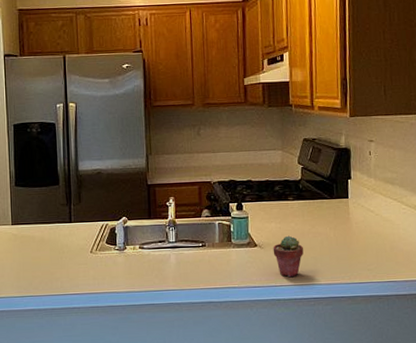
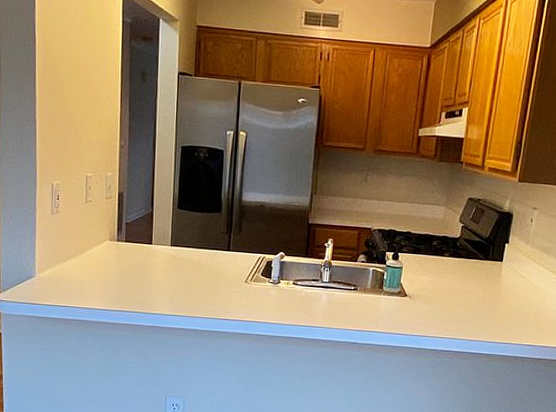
potted succulent: present [273,235,303,277] -> none [421,290,451,329]

